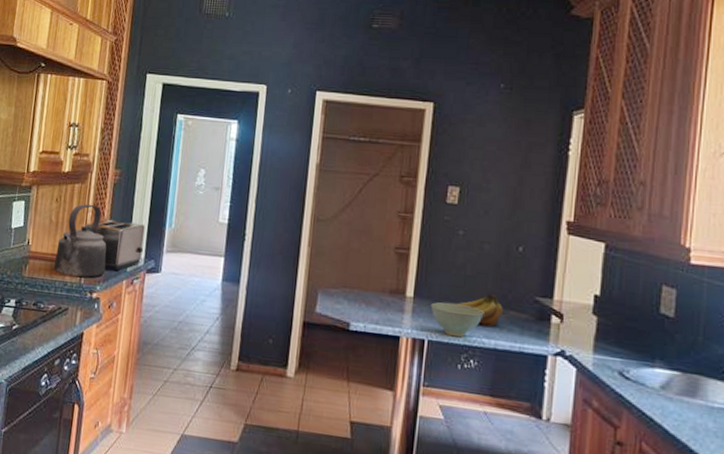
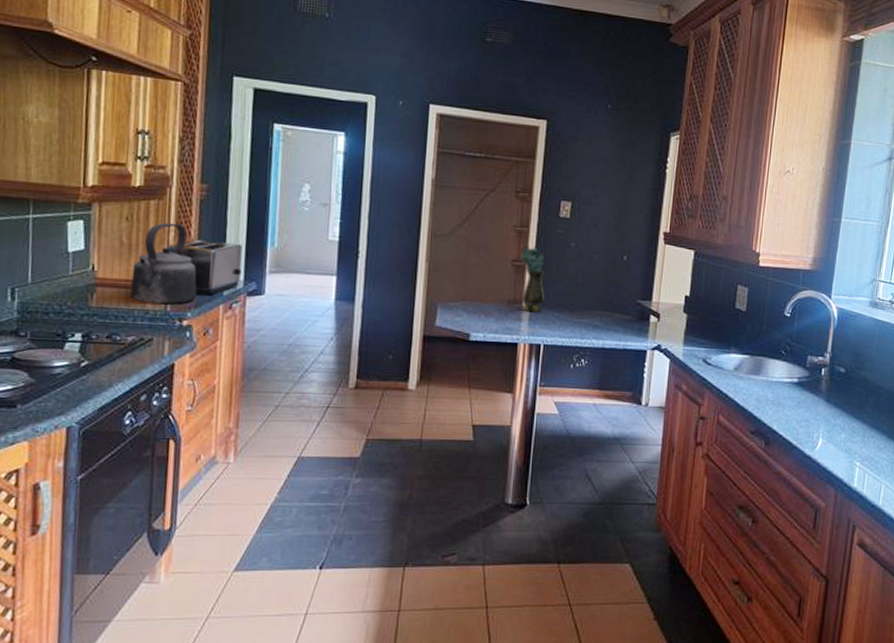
vase: none [404,231,431,305] -> present [521,244,545,313]
bowl: present [430,301,484,338] -> none [545,309,594,340]
fruit: present [457,293,503,327] -> none [570,299,610,329]

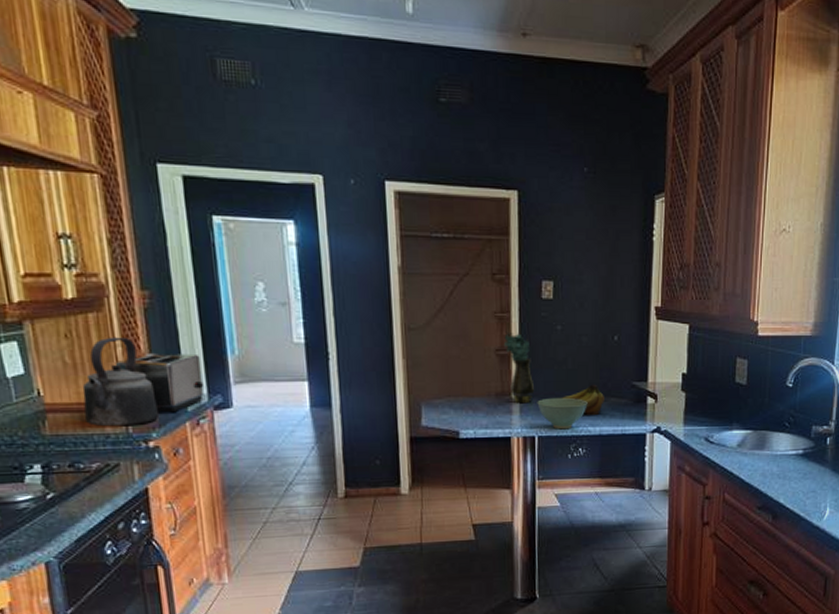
bowl: none [545,309,594,340] -> present [537,397,588,430]
fruit: none [570,299,610,329] -> present [562,384,604,415]

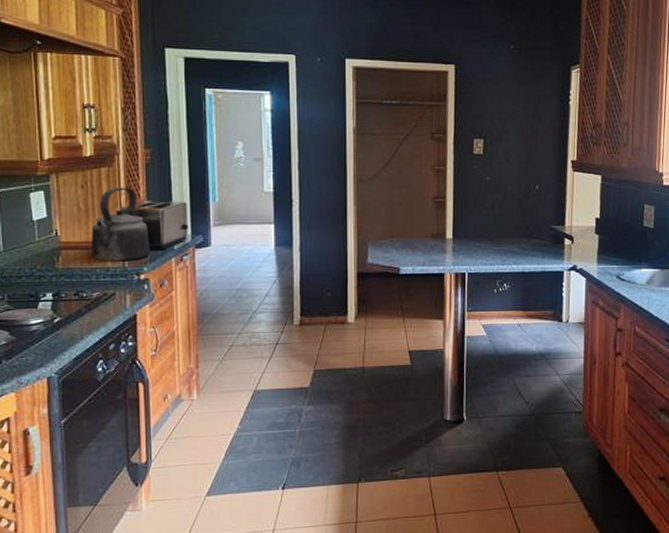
vase: present [504,332,535,404] -> none [441,182,466,244]
bowl: present [537,397,588,430] -> none [467,239,512,267]
fruit: present [562,384,604,415] -> none [490,227,527,254]

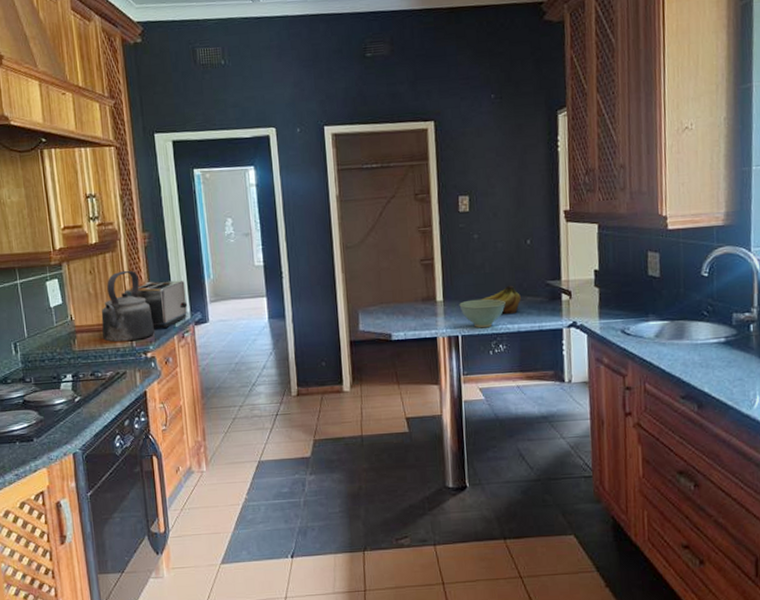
bowl: none [467,239,512,267] -> present [459,298,506,329]
fruit: none [490,227,527,254] -> present [482,285,521,314]

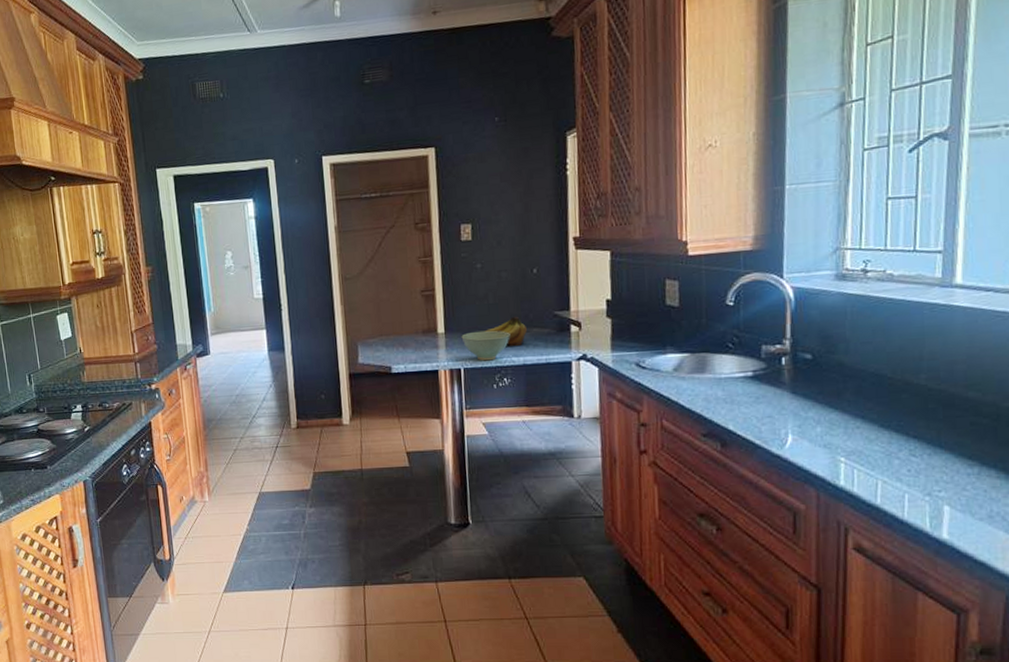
kettle: present [101,270,154,343] -> none [108,303,158,375]
toaster: present [124,280,188,329] -> none [129,313,190,361]

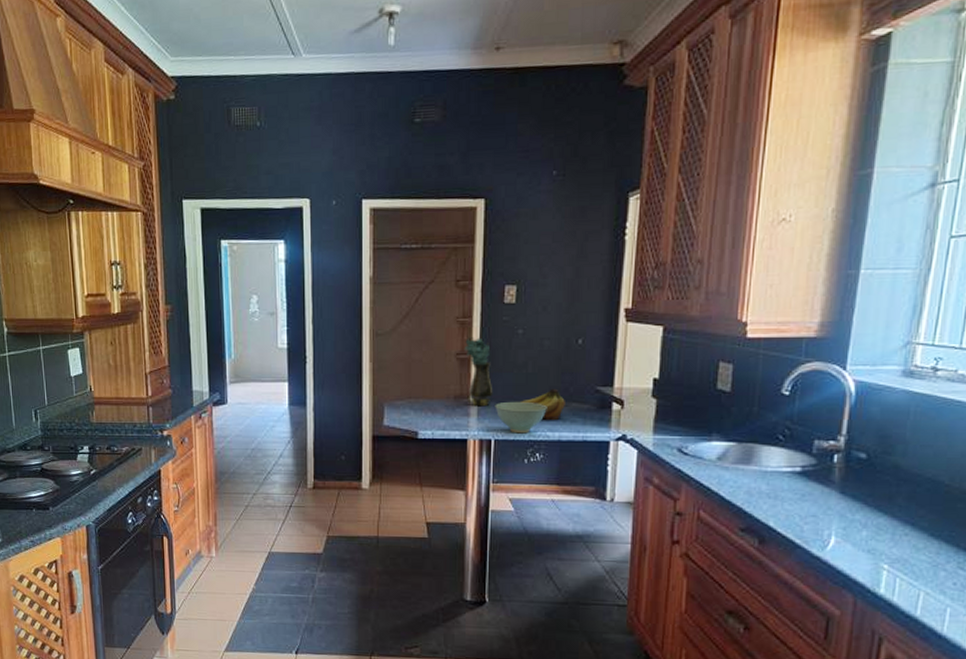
vase: none [428,274,459,339] -> present [465,336,493,407]

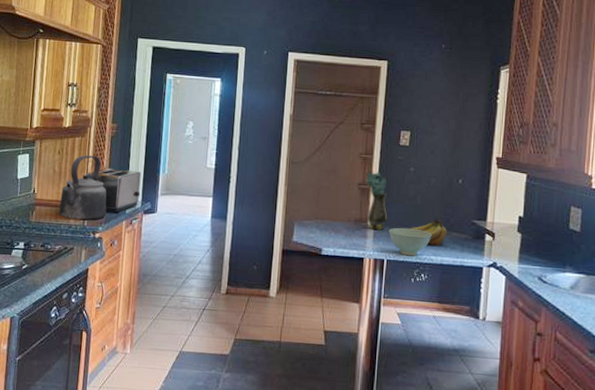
kettle: none [119,343,172,418] -> present [58,155,107,221]
toaster: none [143,356,207,407] -> present [85,168,141,213]

